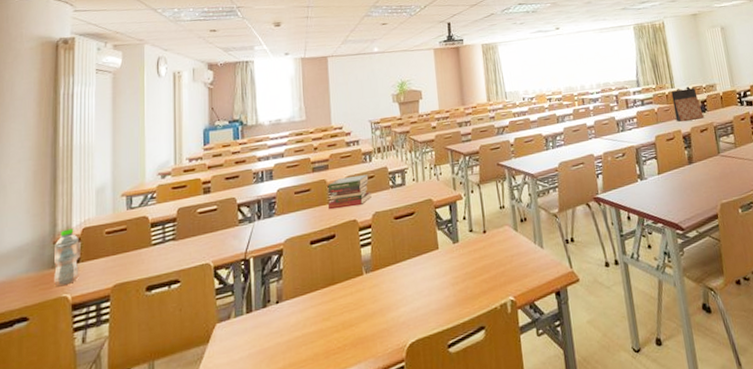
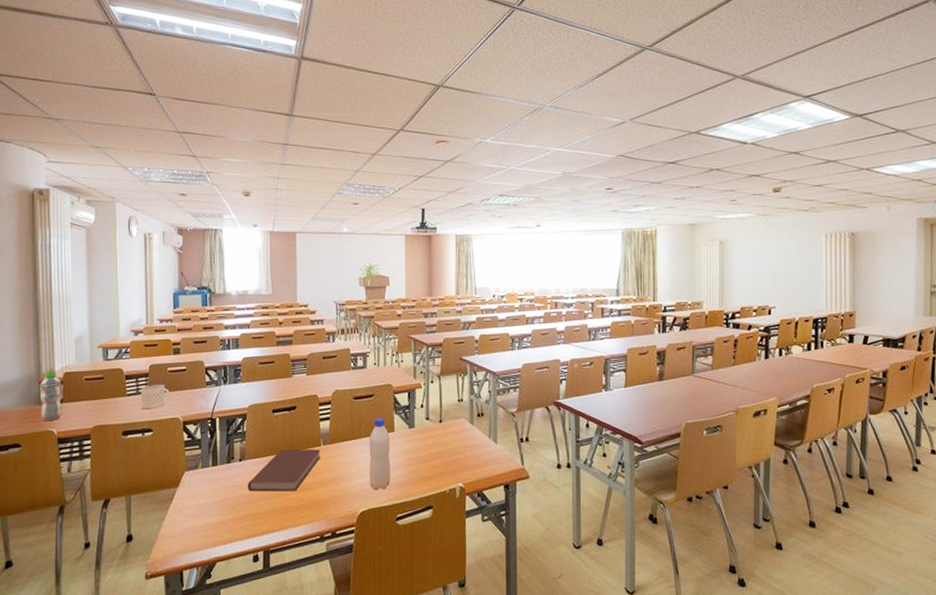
mug: none [167,228,199,259] -> present [140,385,170,410]
book: none [285,278,364,337] -> present [247,449,321,492]
books: present [328,175,372,210] -> none [291,354,333,383]
water bottle: none [413,235,439,317] -> present [369,418,391,491]
bag: present [671,86,704,122] -> none [652,301,683,338]

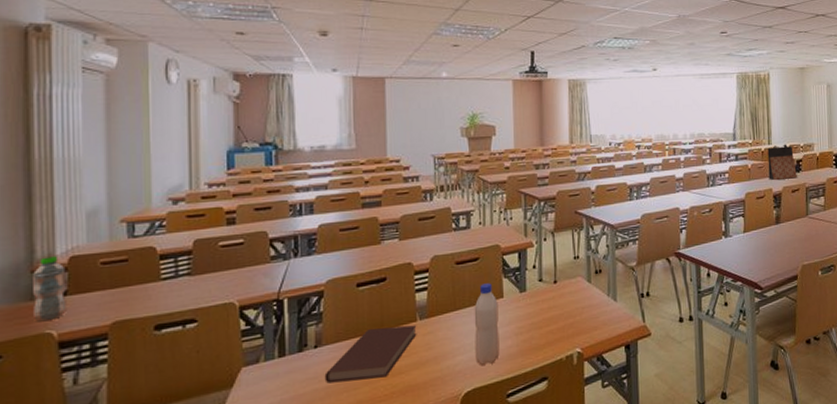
mug: present [140,385,170,410] -> none [180,263,221,296]
bag: none [652,301,683,338] -> present [767,144,797,181]

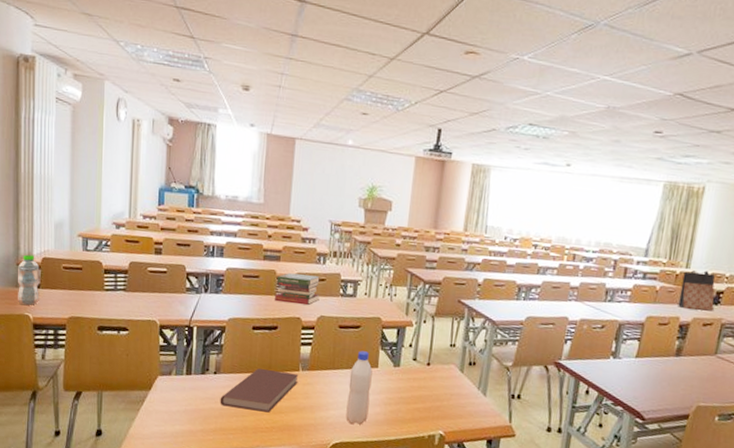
books: none [380,215,431,251] -> present [275,273,320,306]

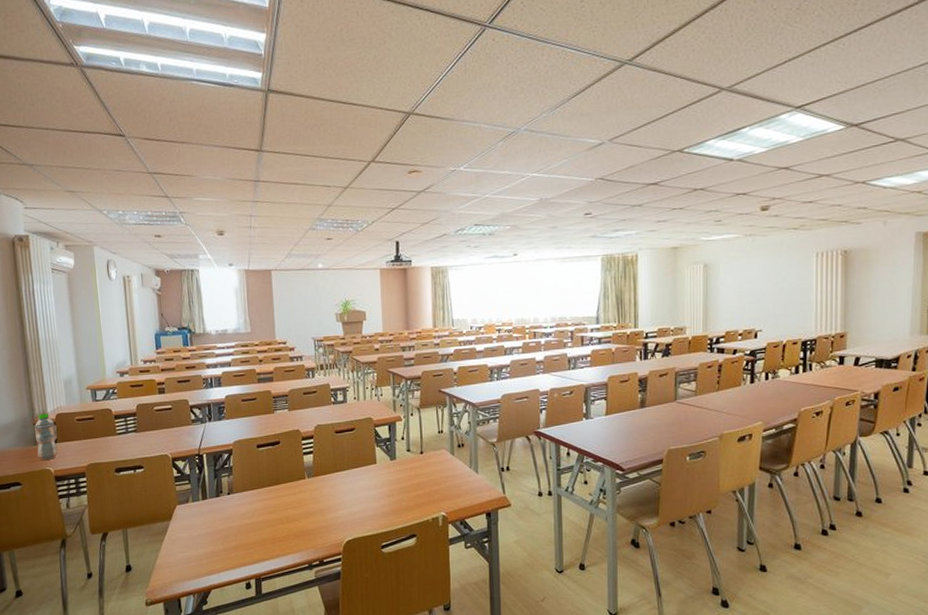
book: present [220,369,299,413] -> none [236,482,306,523]
books: present [275,273,320,306] -> none [273,390,314,419]
water bottle: present [346,350,373,425] -> none [351,450,375,521]
bag: present [678,270,715,311] -> none [633,327,666,365]

